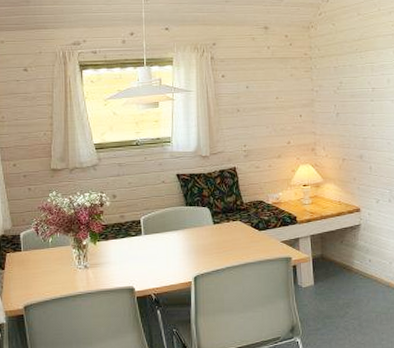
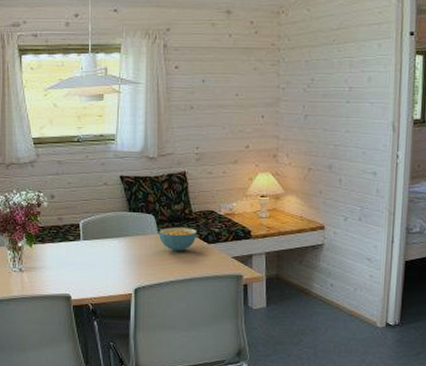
cereal bowl: none [214,217,249,240] -> present [158,227,197,252]

